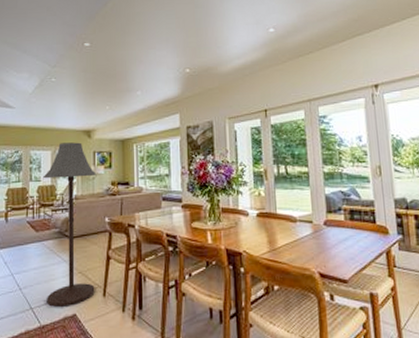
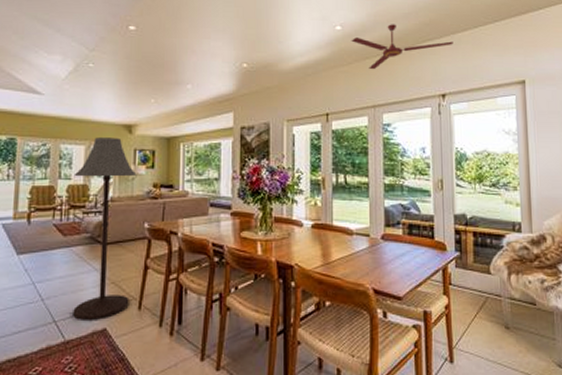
ceiling fan: none [284,22,383,67] -> present [351,24,453,70]

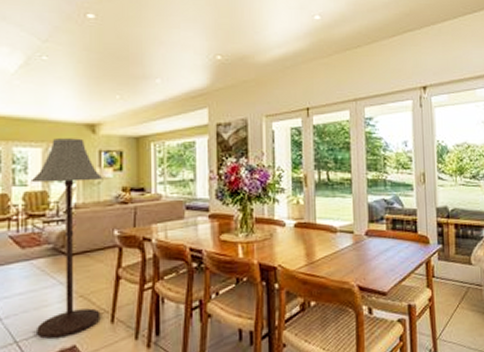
ceiling fan: present [351,24,453,70] -> none [330,14,434,62]

